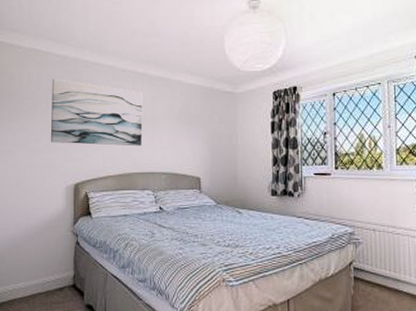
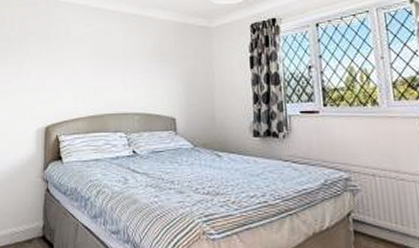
wall art: present [50,79,143,146] -> none [22,20,115,86]

